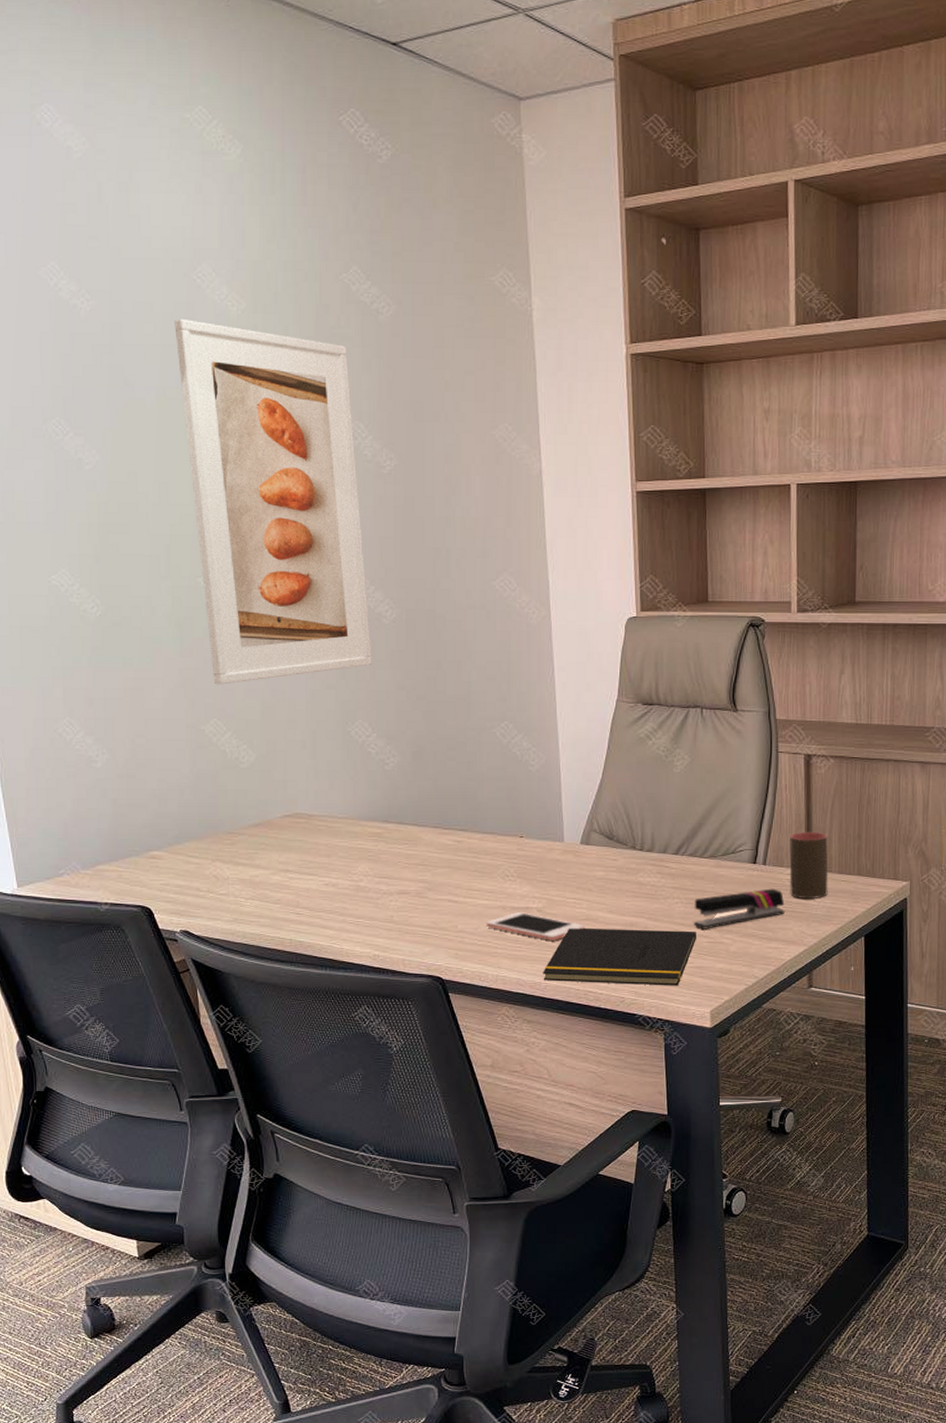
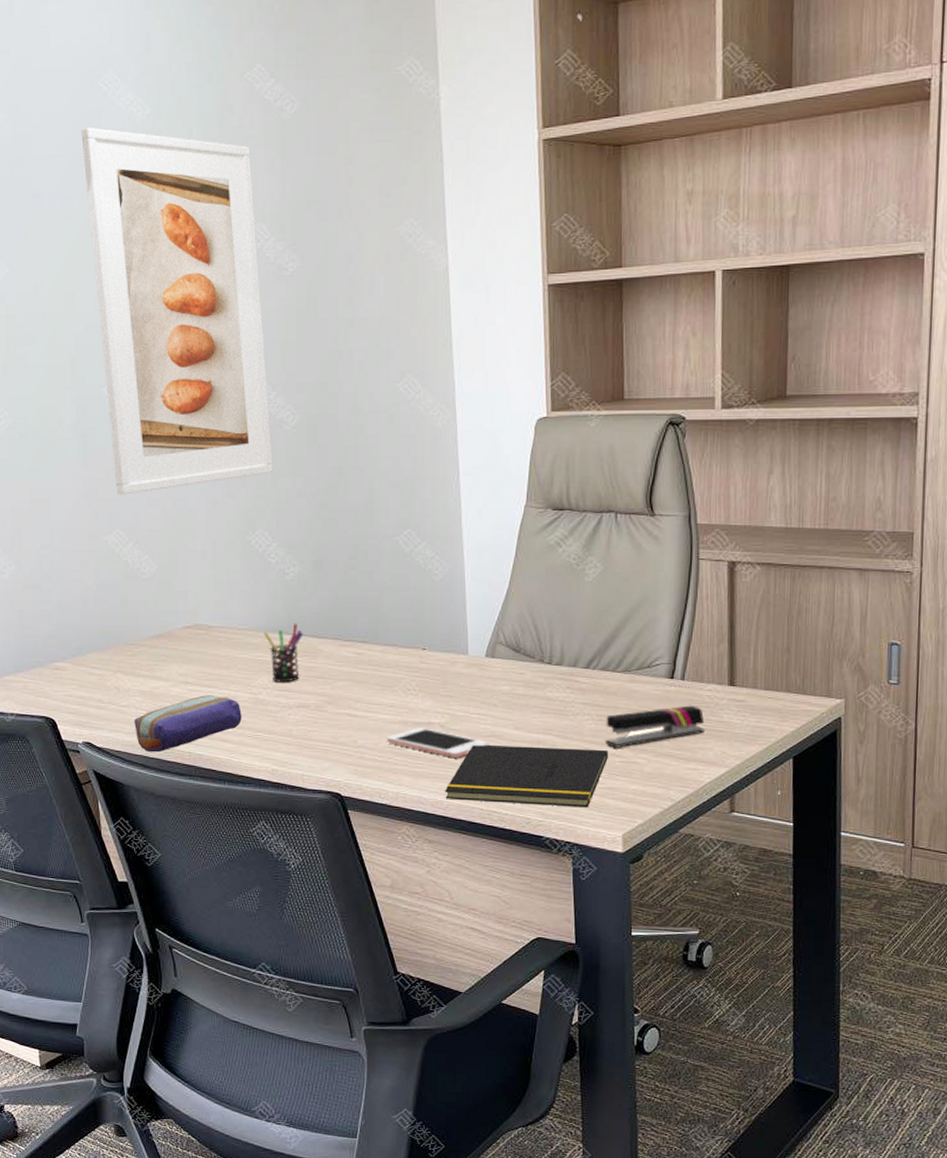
pencil case: none [234,883,343,940] -> present [134,695,242,752]
pen holder: none [364,812,404,870] -> present [264,623,304,683]
cup: present [789,831,828,898] -> none [710,644,753,717]

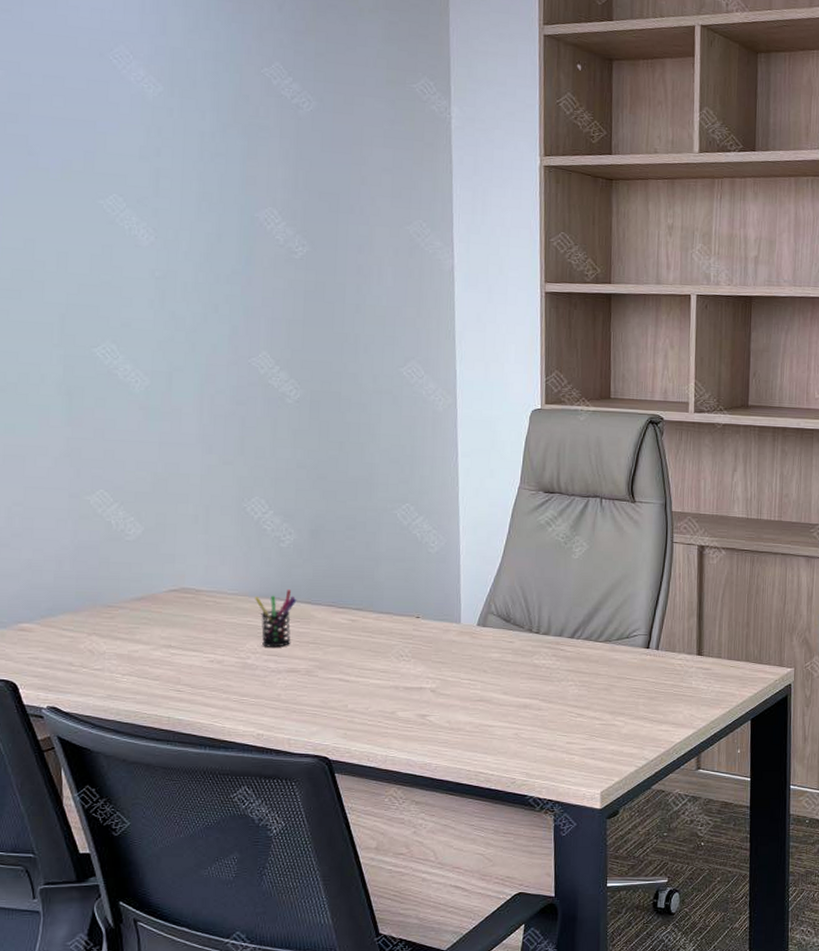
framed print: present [81,127,273,495] -> none [86,95,273,456]
pencil case: present [134,695,242,752] -> none [108,659,228,717]
cell phone: present [387,728,489,758] -> none [378,692,478,721]
notepad: present [445,744,609,808] -> none [433,708,590,767]
stapler: present [605,705,705,748] -> none [587,673,676,712]

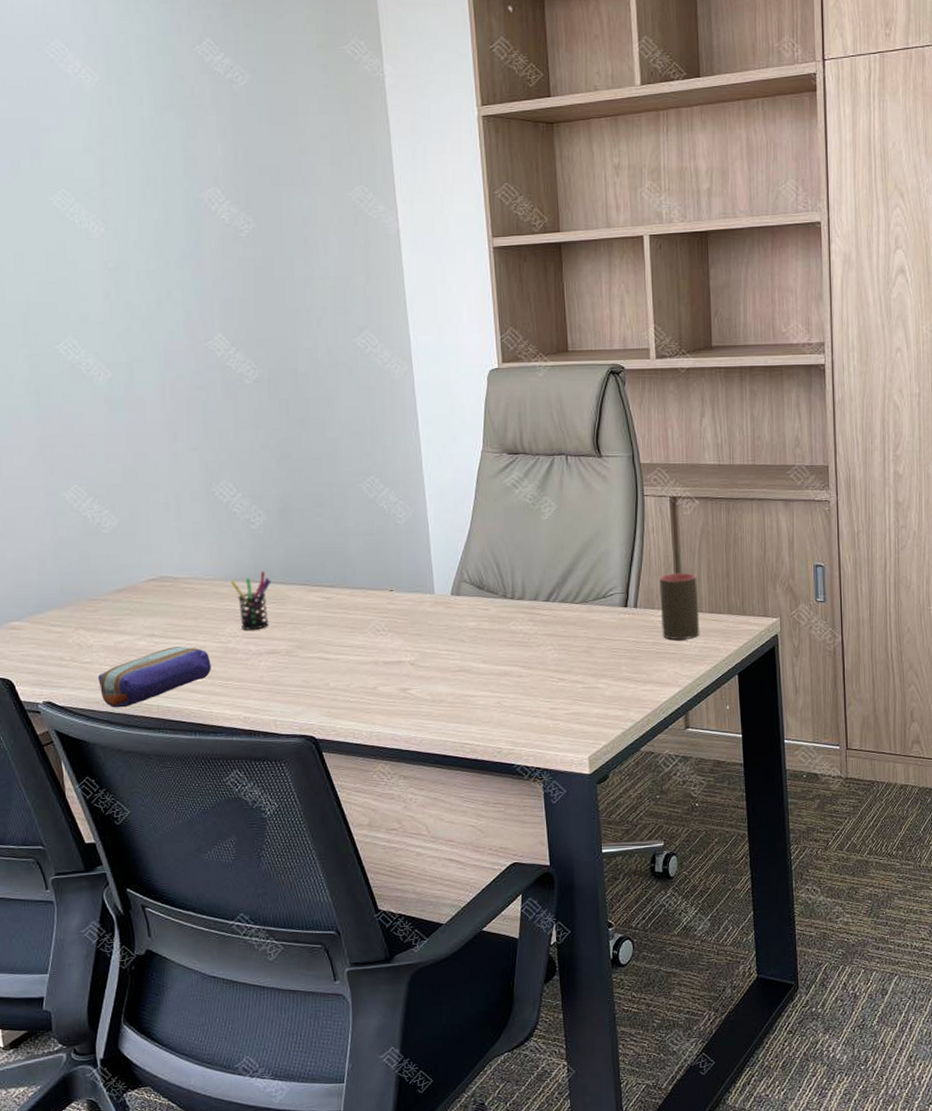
pencil case: none [108,659,228,717] -> present [98,646,211,708]
cup: none [681,618,718,683] -> present [659,572,700,640]

